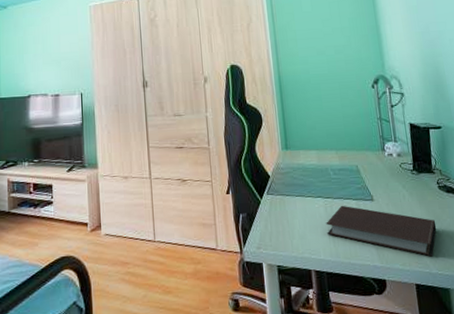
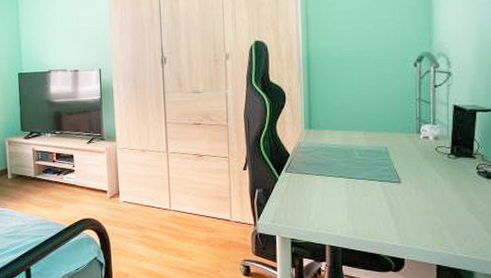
notebook: present [326,205,437,257] -> none [346,186,469,241]

